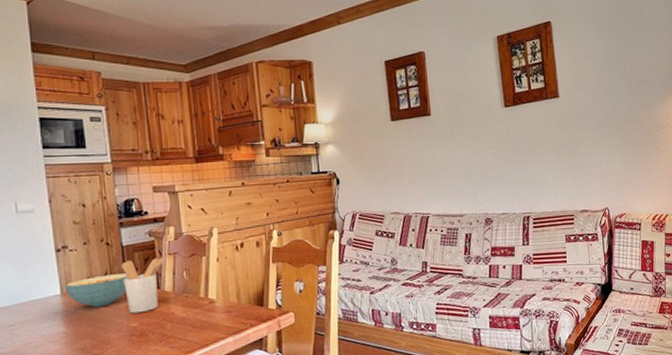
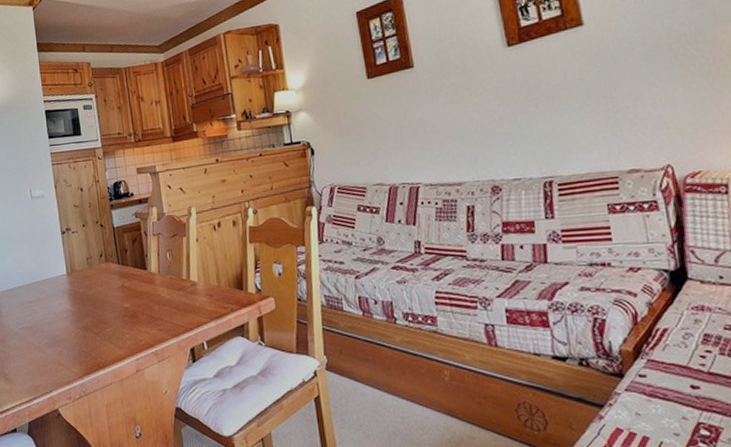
cereal bowl: present [64,273,129,307] -> none [69,254,120,287]
utensil holder: present [121,257,166,314] -> none [113,238,151,294]

